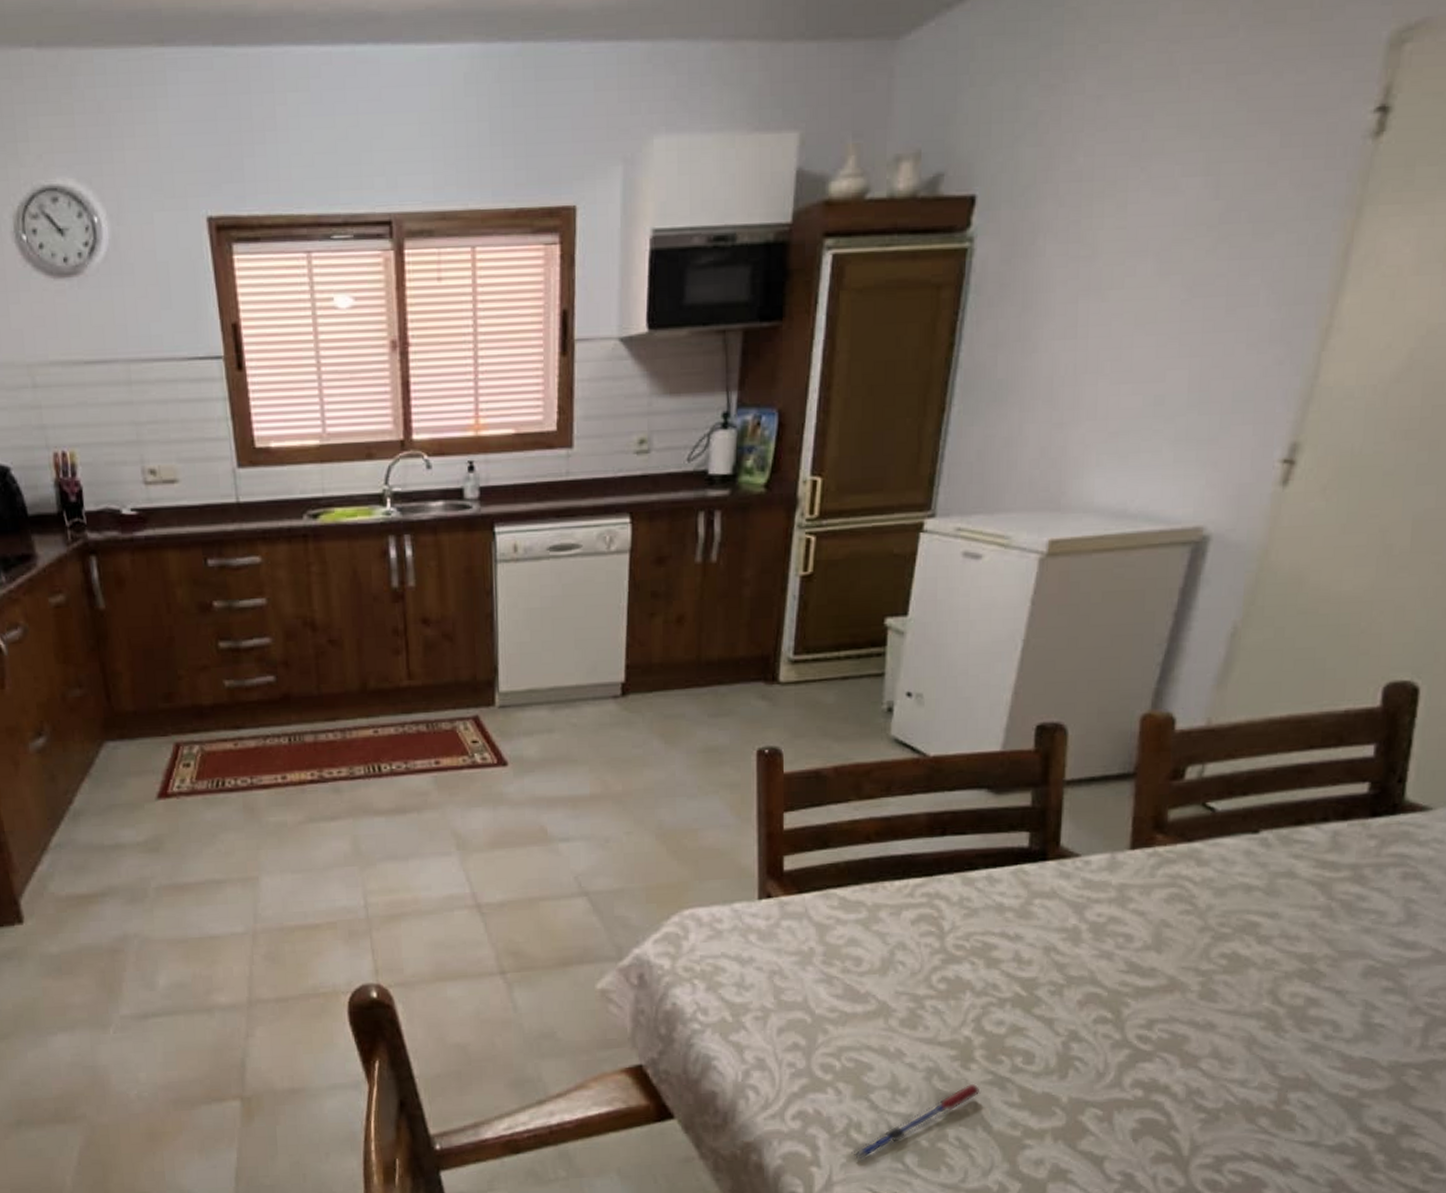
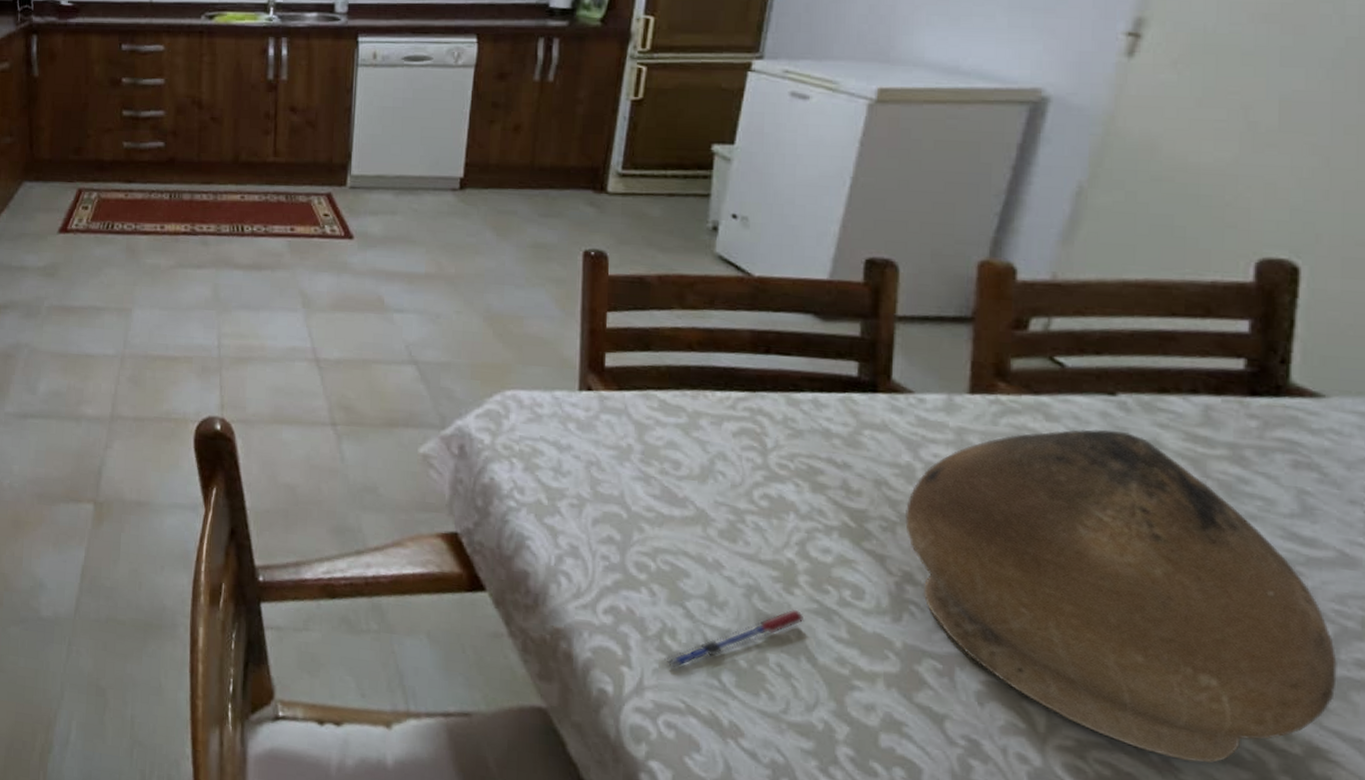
bowl: none [1071,866,1426,1158] -> present [904,429,1337,764]

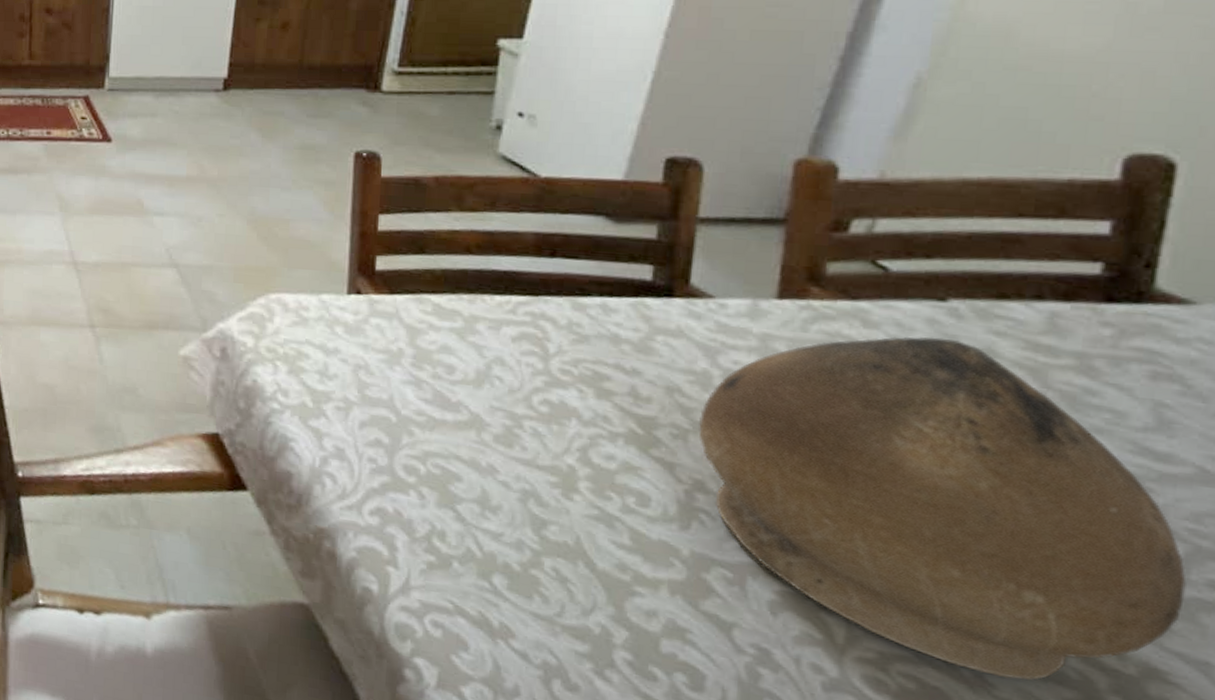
pen: present [664,608,805,671] -> none [432,514,584,573]

